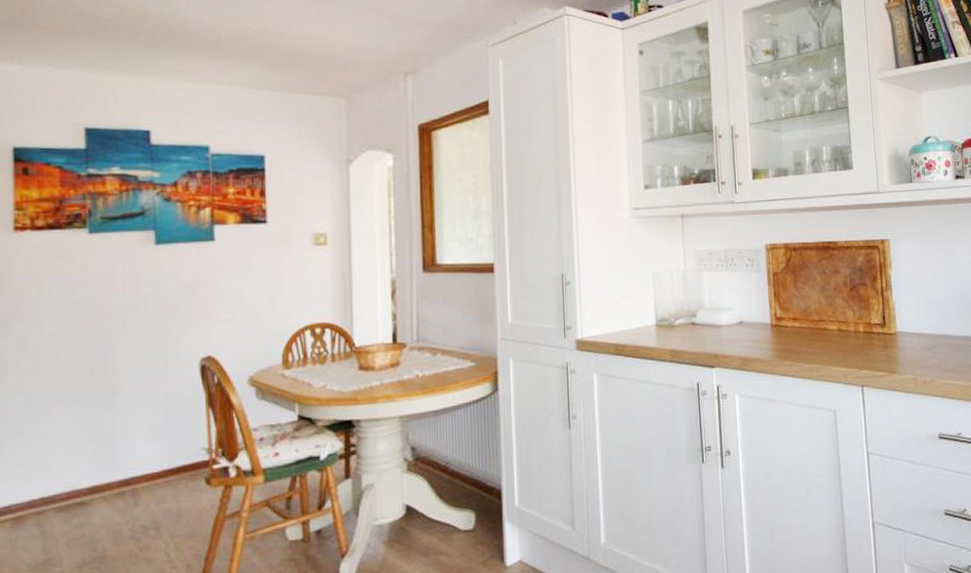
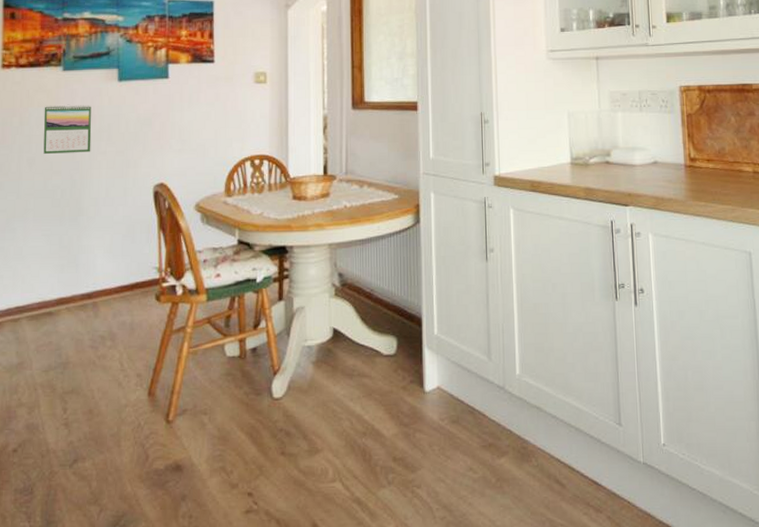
calendar: none [67,271,125,327] -> present [43,104,92,154]

